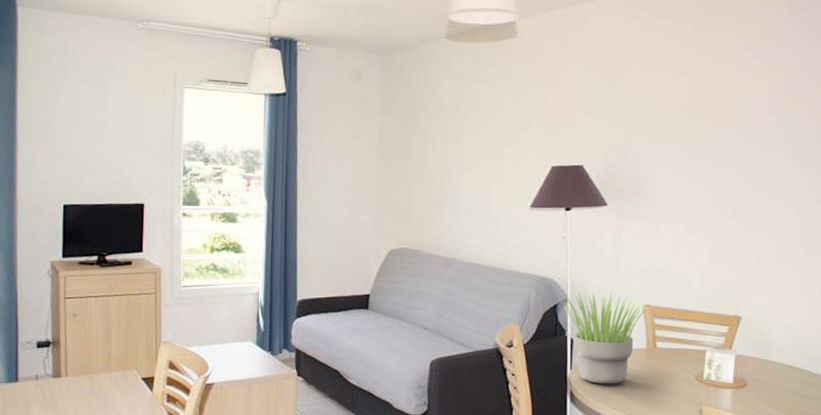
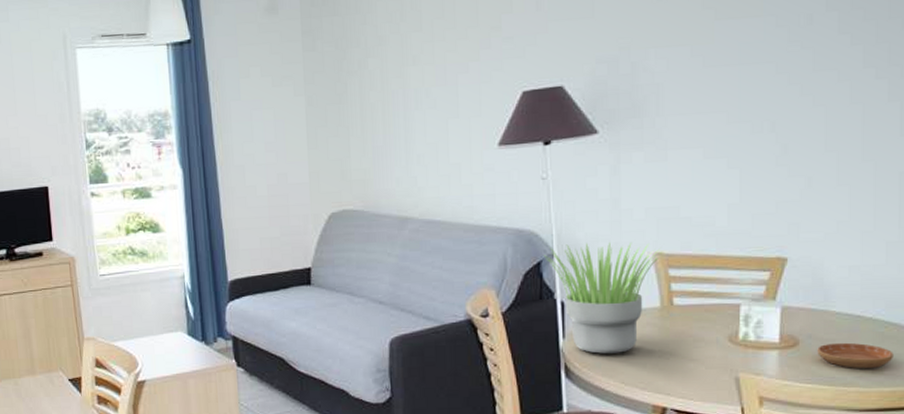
saucer: none [760,386,814,408] -> present [817,342,893,368]

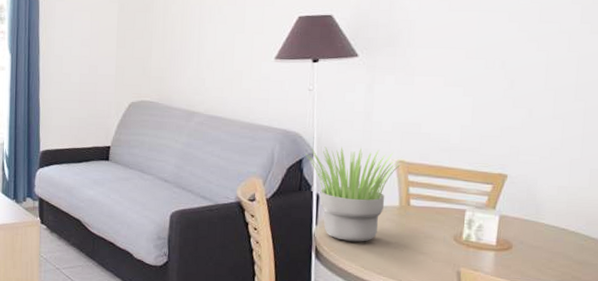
saucer: present [817,342,893,368] -> none [527,249,590,274]

